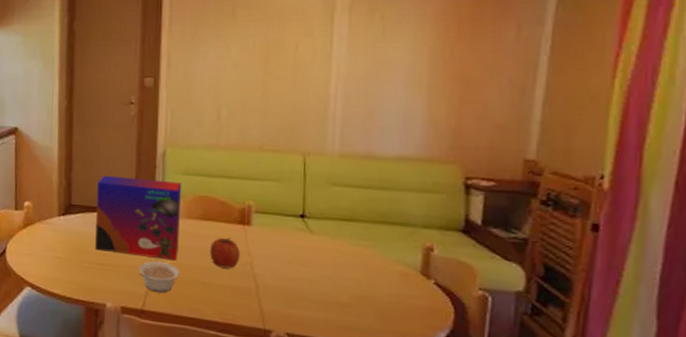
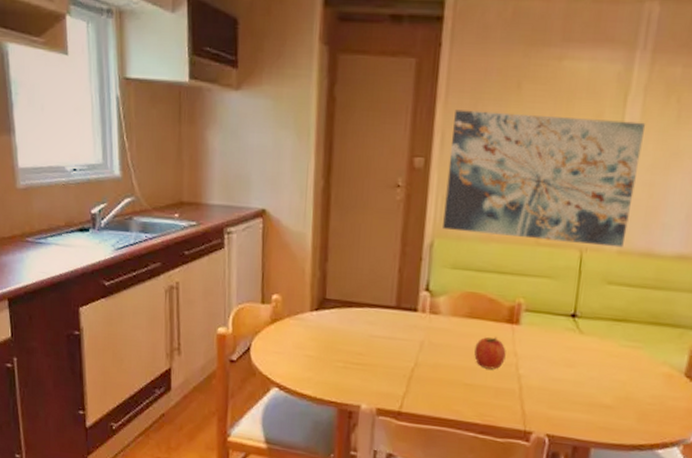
cereal box: present [95,175,182,261] -> none [351,267,449,361]
legume: present [139,261,180,293] -> none [397,361,442,394]
wall art: none [173,36,354,151] -> present [443,109,646,248]

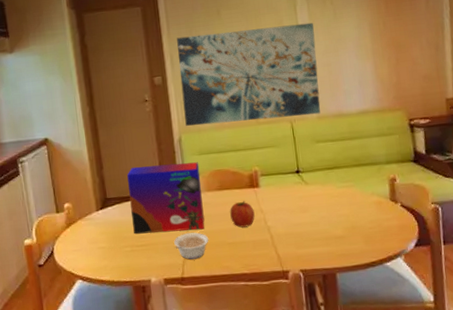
cereal box: none [351,267,449,361] -> present [127,162,205,234]
legume: none [397,361,442,394] -> present [174,232,209,260]

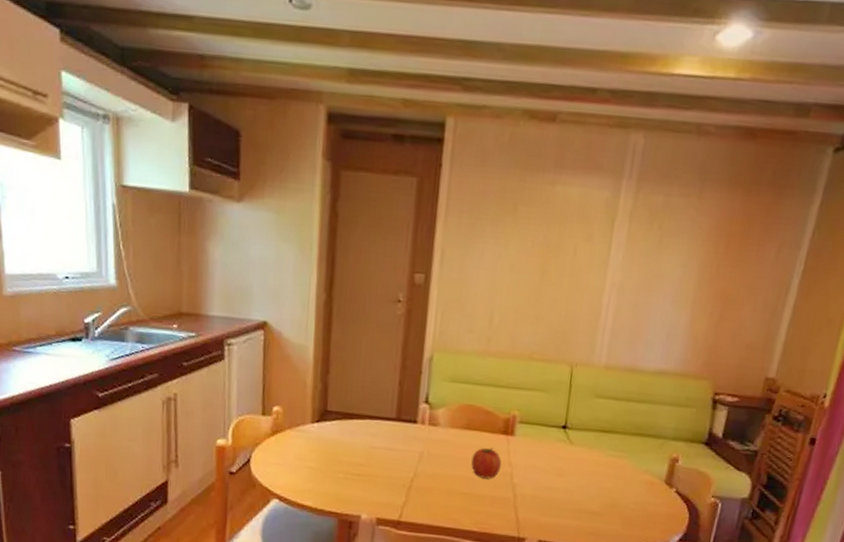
cereal box: present [127,162,205,234] -> none [352,379,448,471]
legume: present [174,232,209,260] -> none [397,471,440,503]
wall art: present [177,22,321,126] -> none [442,228,631,363]

